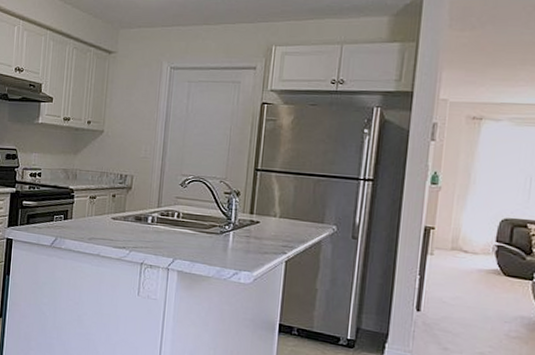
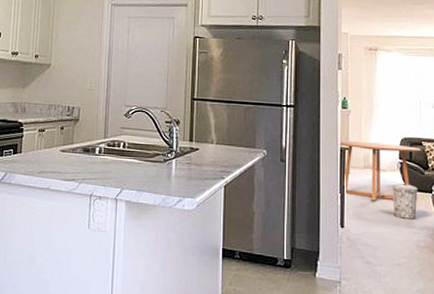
dining table: none [422,219,527,286] -> present [338,141,422,201]
trash can: none [482,267,516,308] -> present [392,183,418,220]

